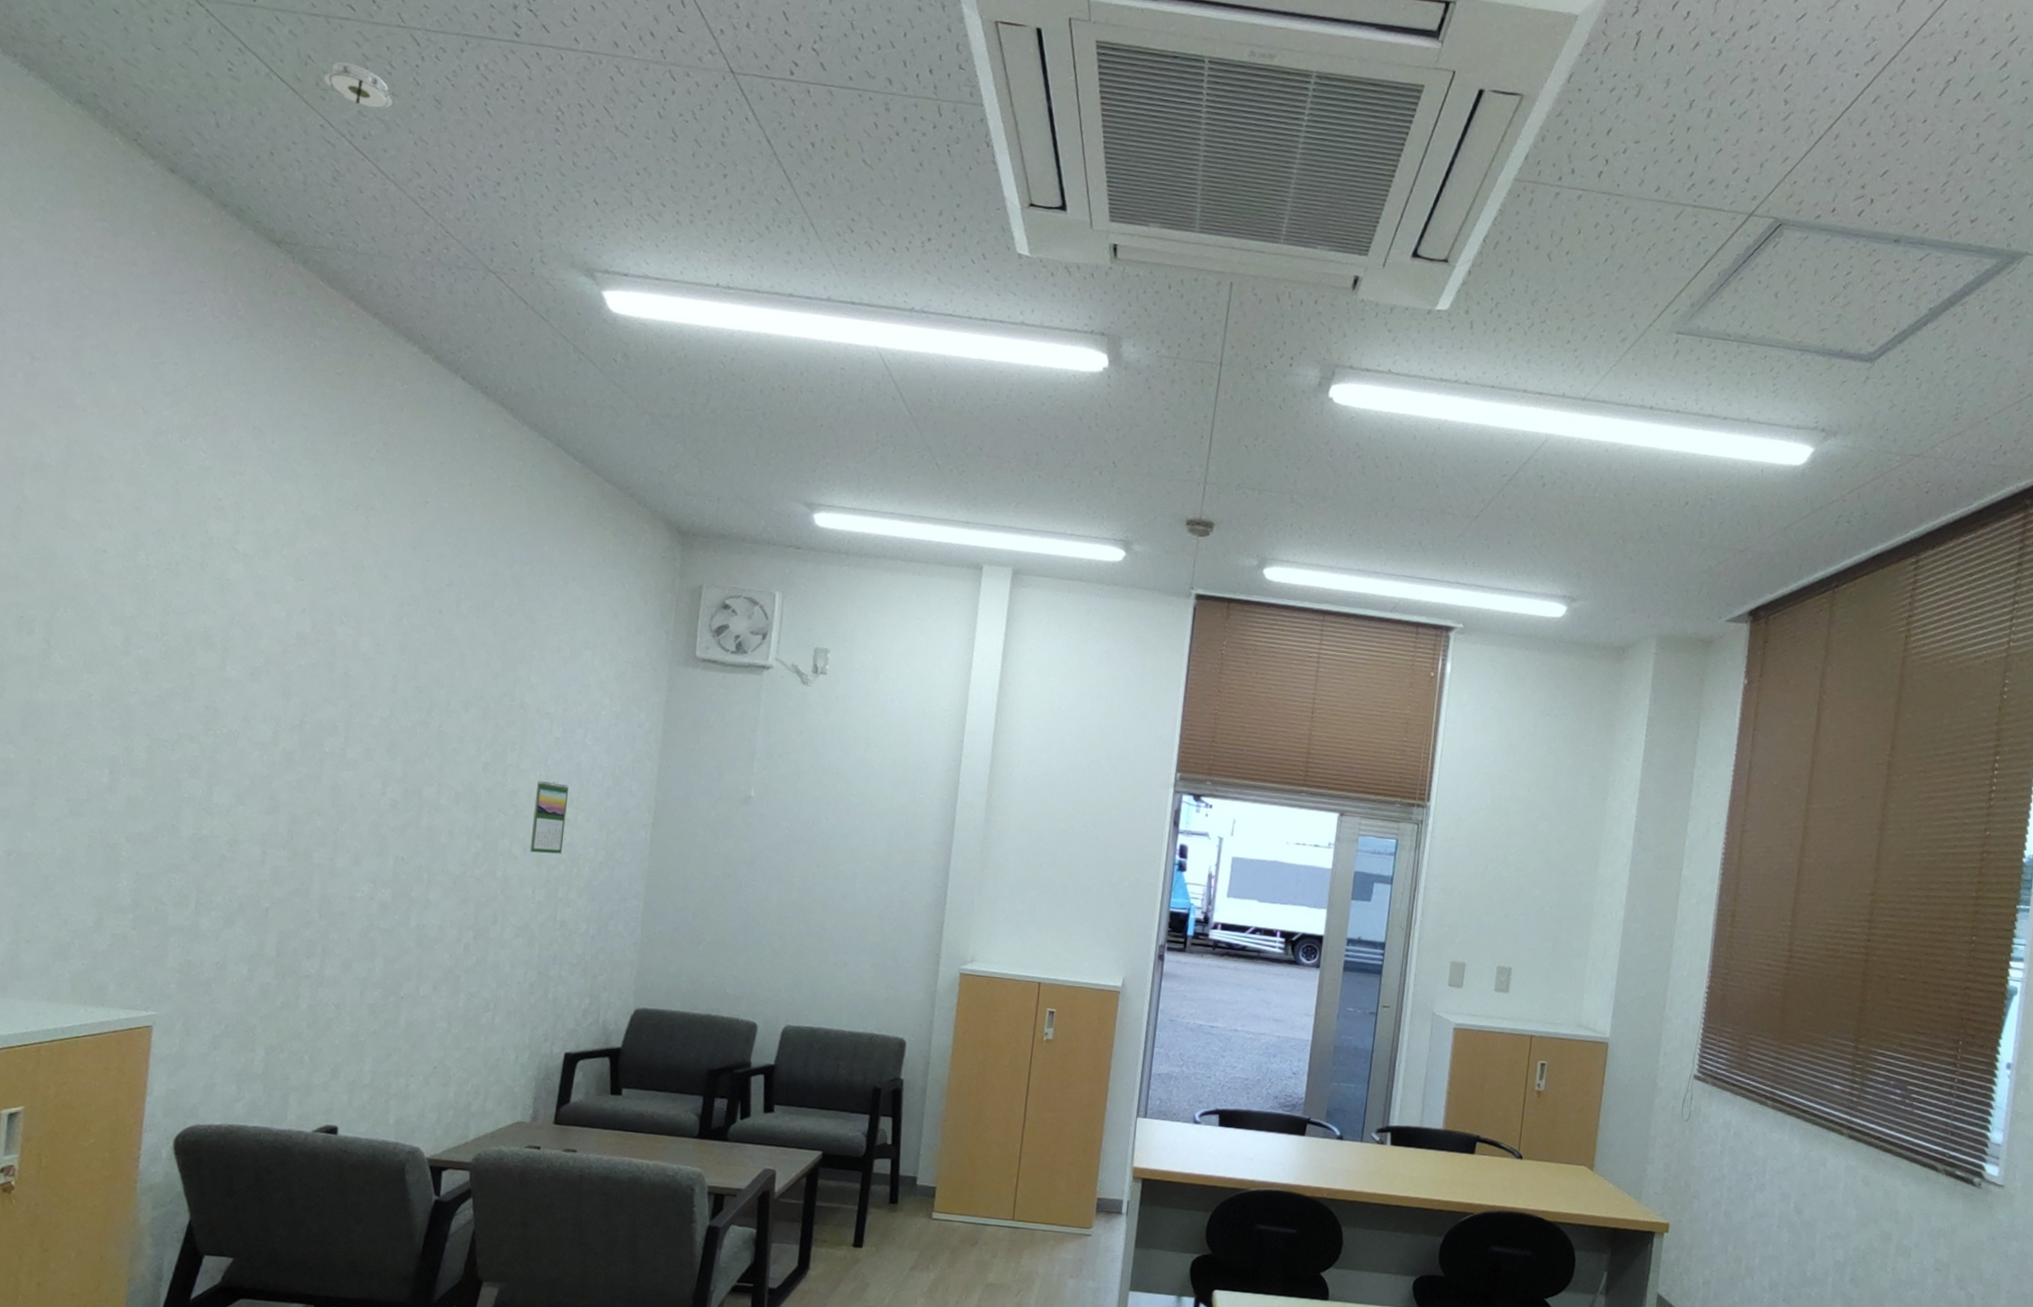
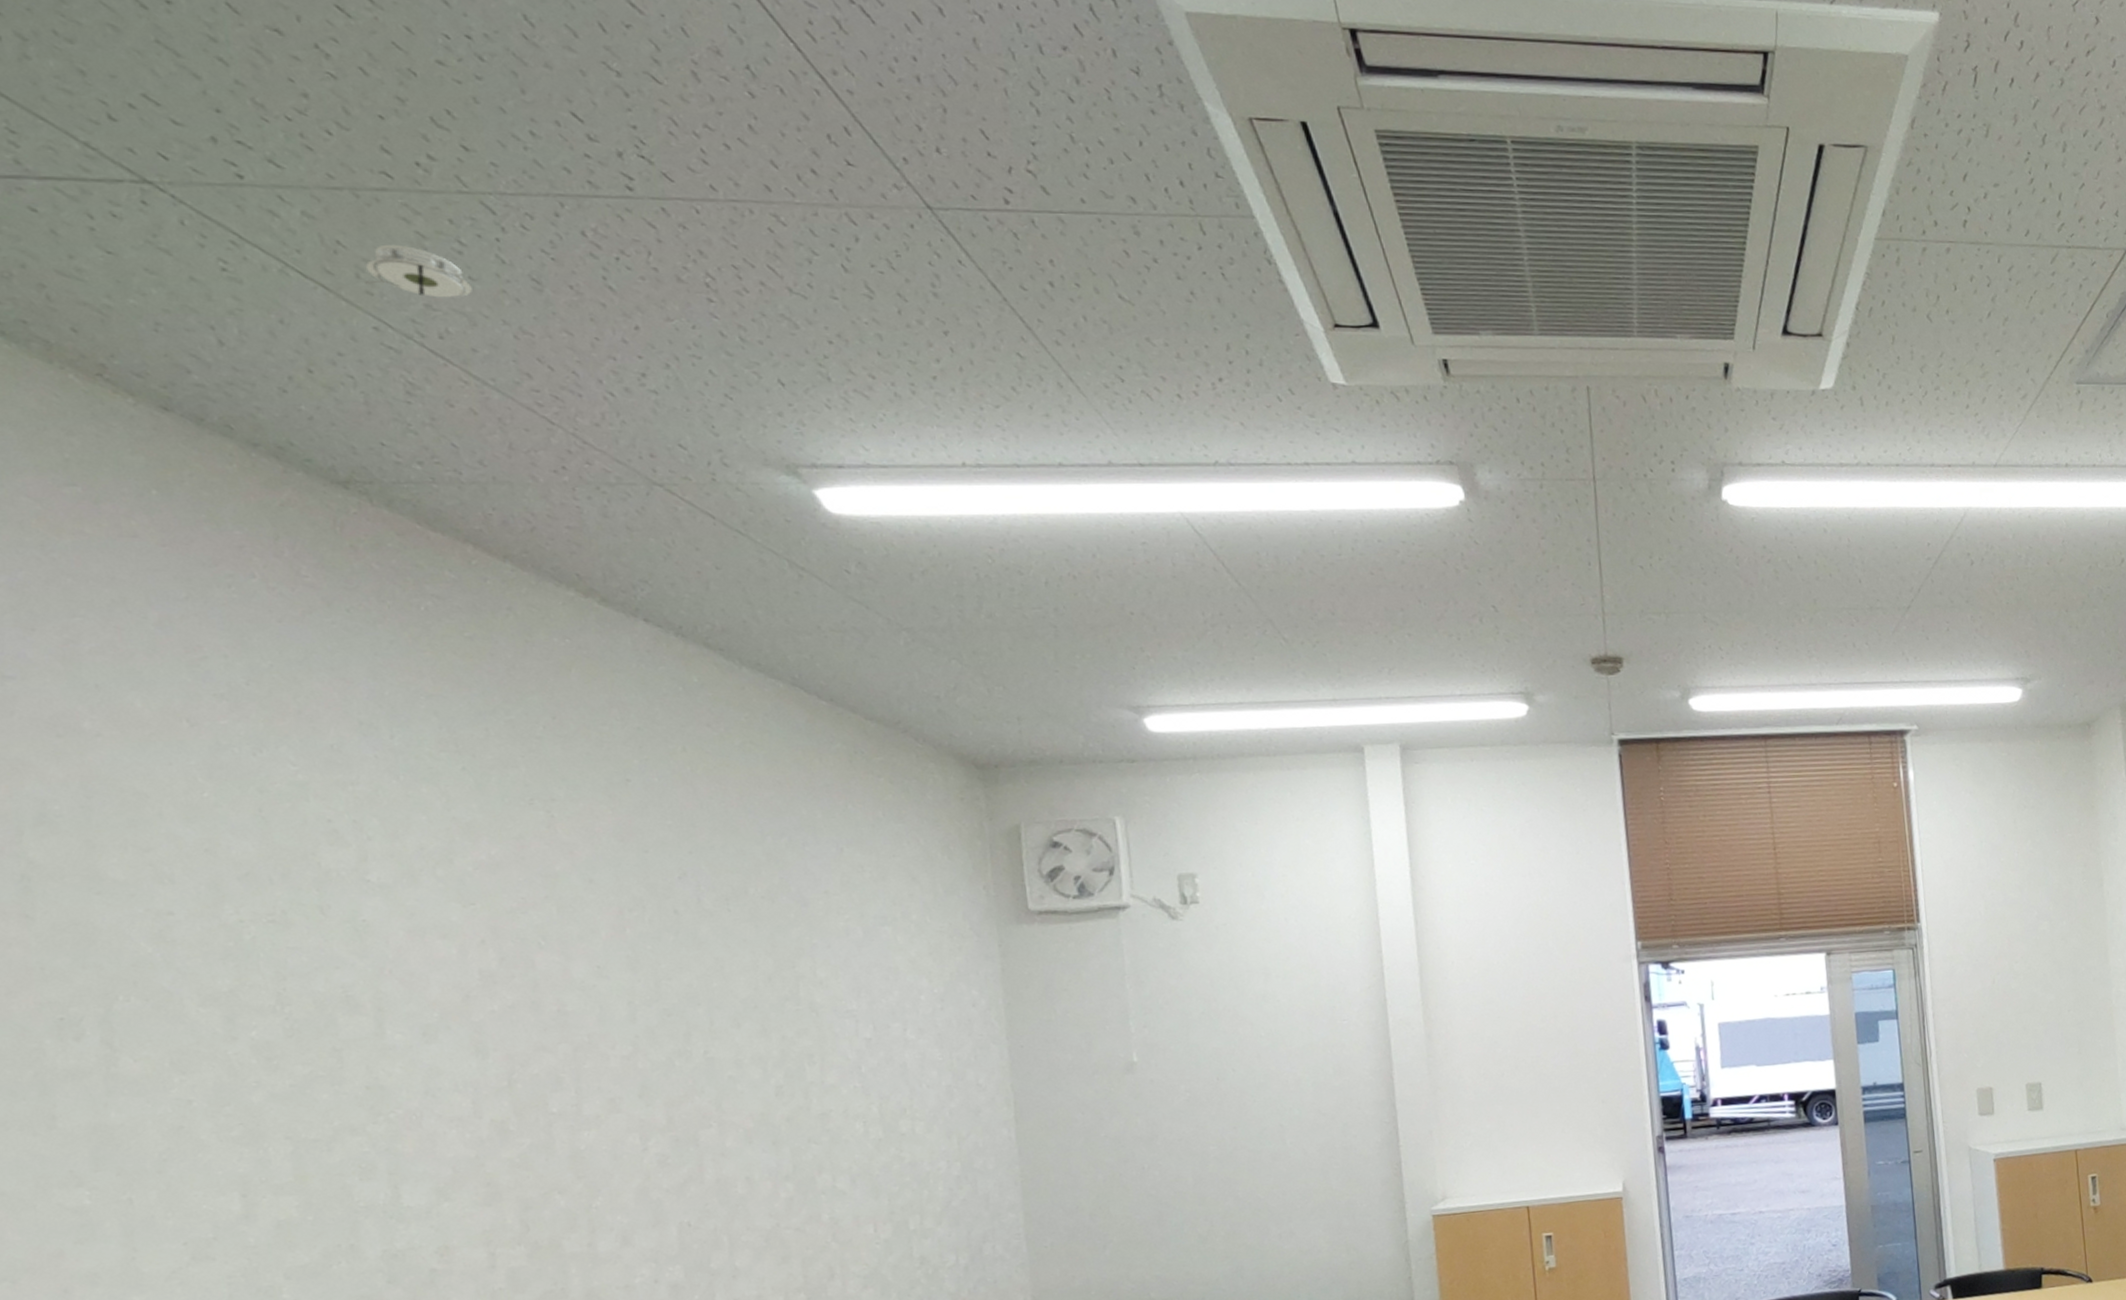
calendar: present [529,780,569,854] -> none [852,1092,903,1183]

